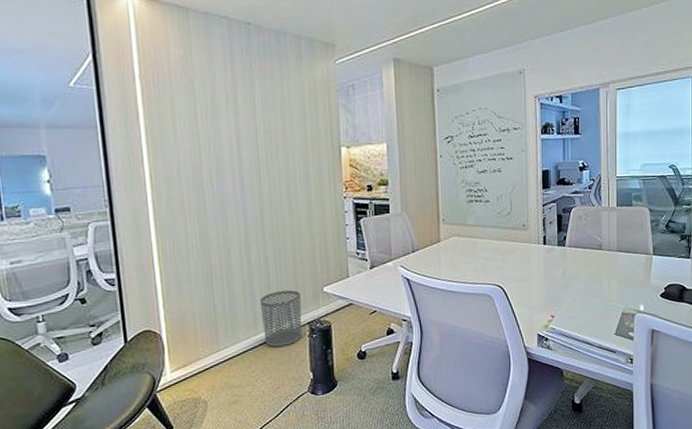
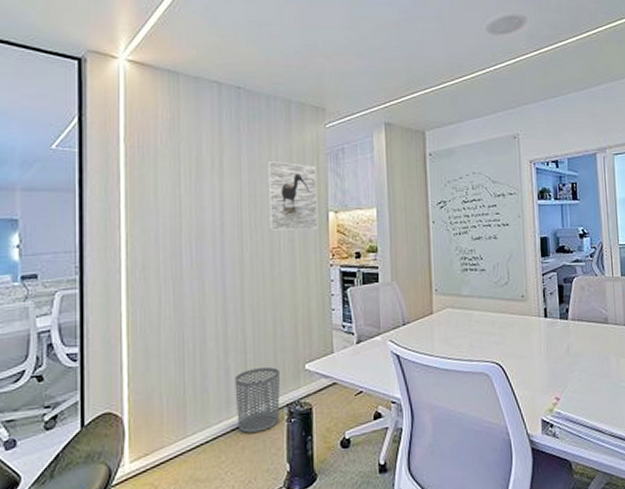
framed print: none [280,98,332,165] -> present [267,161,318,231]

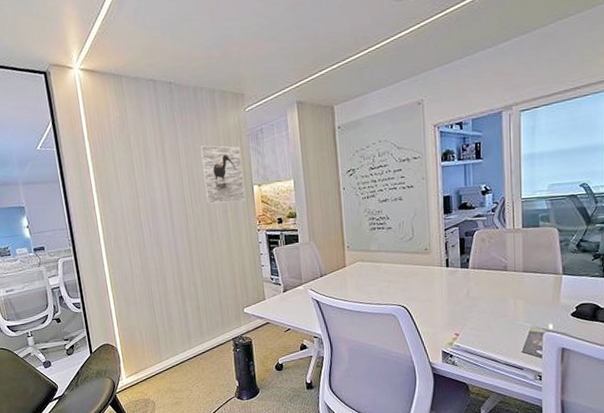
waste bin: present [234,367,280,433] -> none [192,311,228,359]

